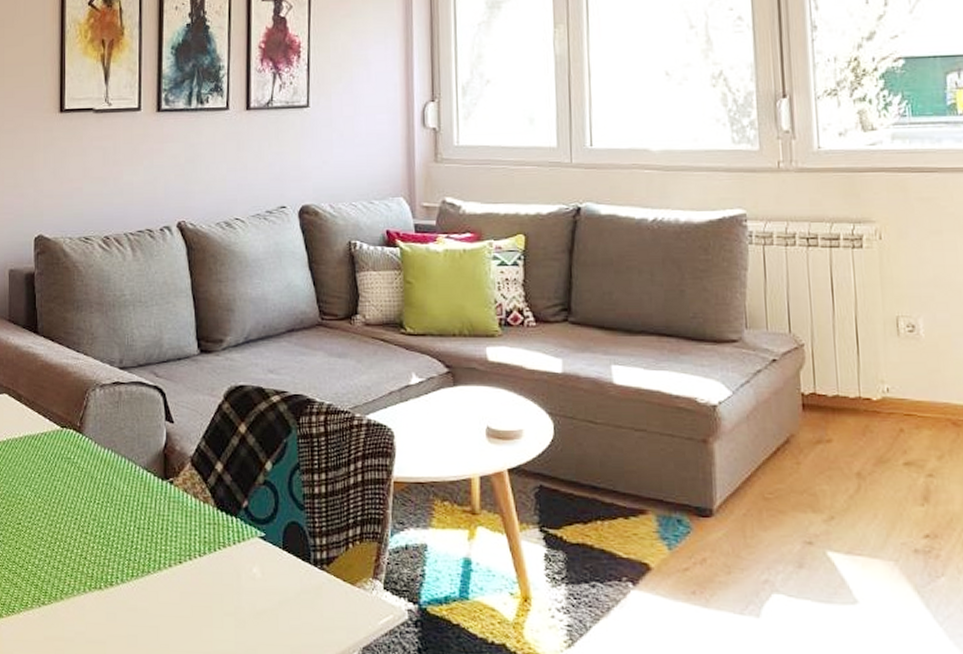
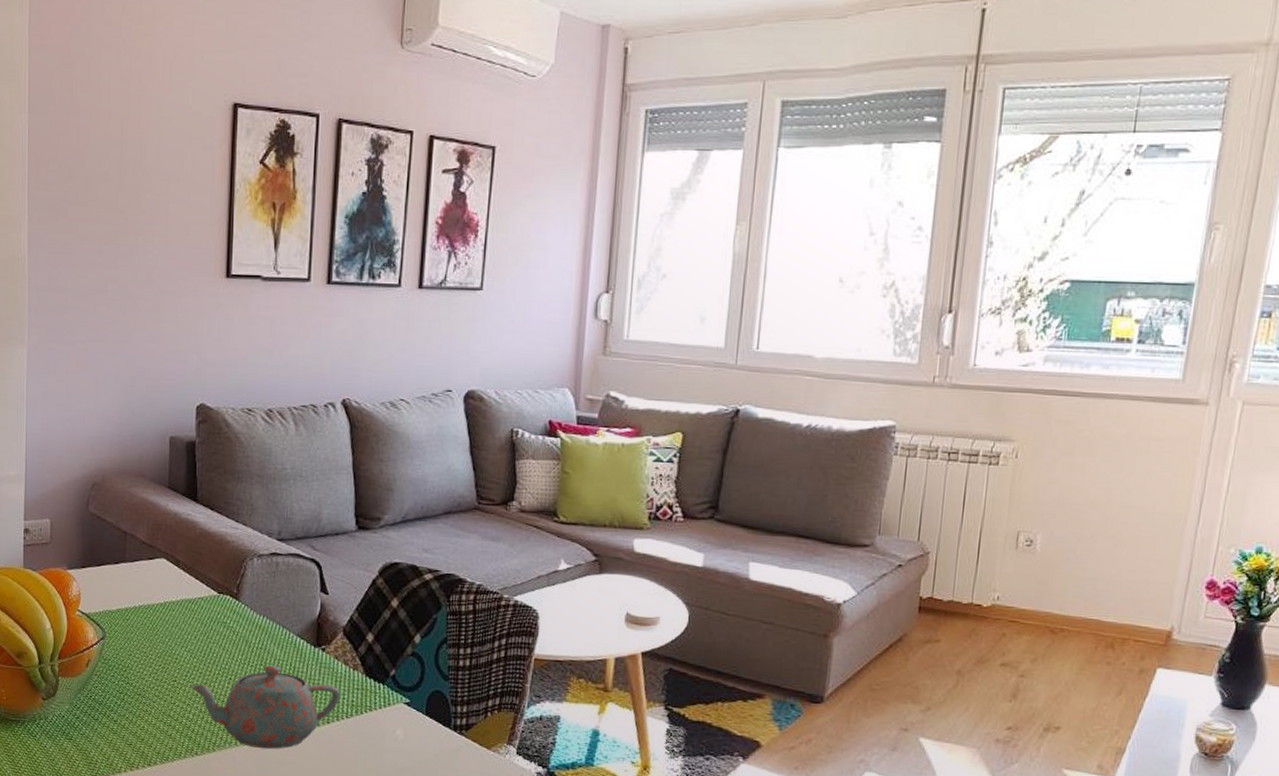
teapot: none [35,502,191,596] -> present [190,665,340,750]

